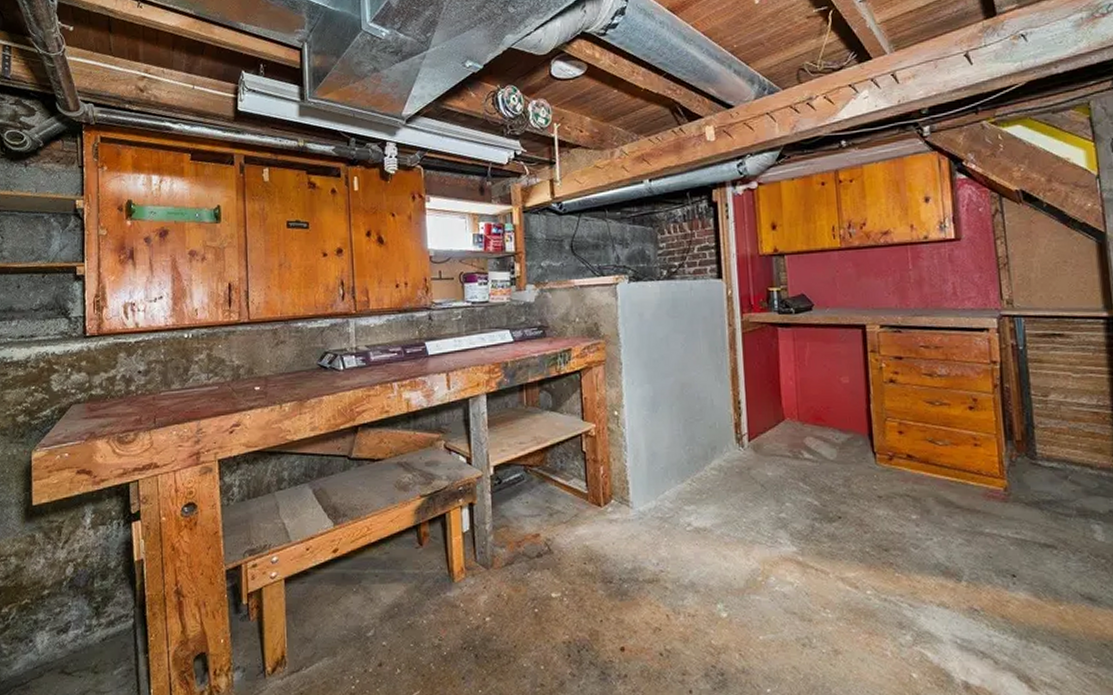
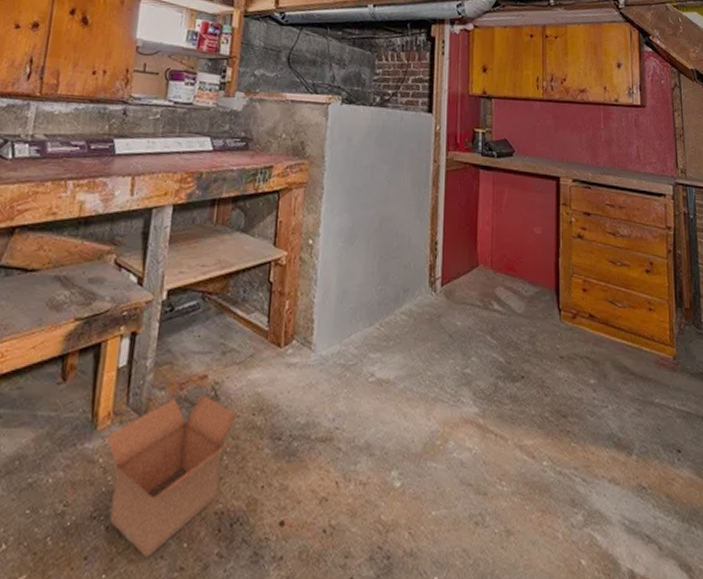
cardboard box: none [463,549,573,678] -> present [106,394,237,559]

